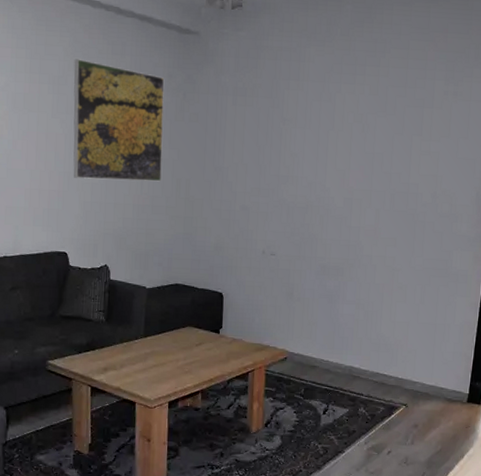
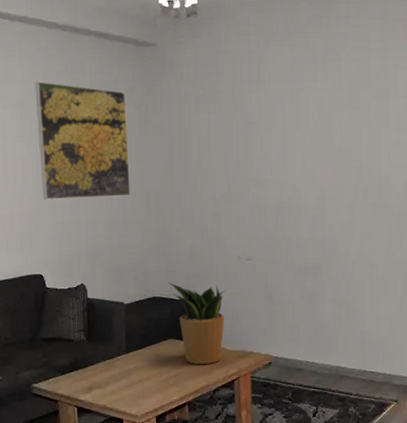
potted plant: none [191,270,247,355] -> present [168,282,225,365]

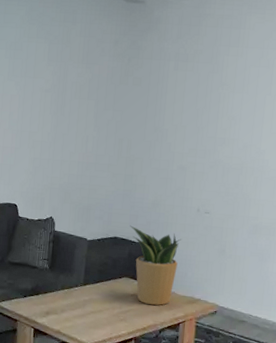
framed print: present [34,81,130,200] -> none [25,26,112,141]

